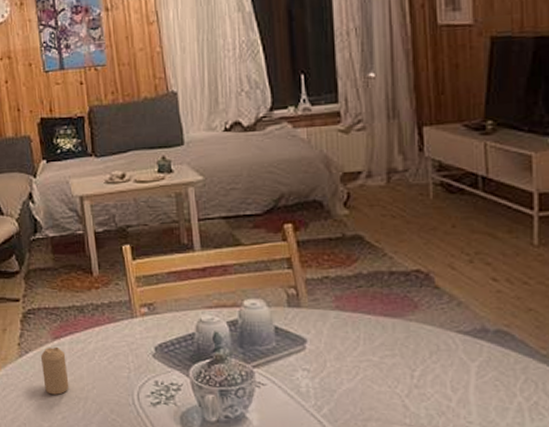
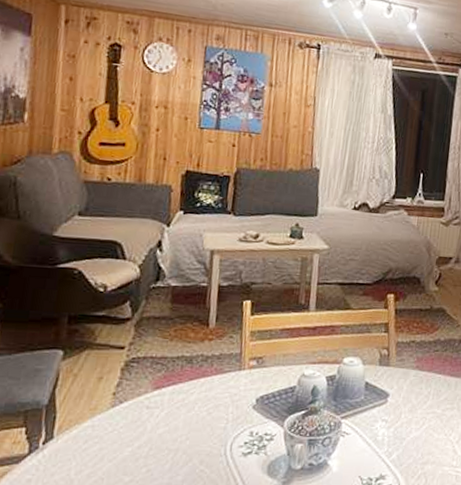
candle: present [40,346,69,395] -> none [134,397,164,447]

